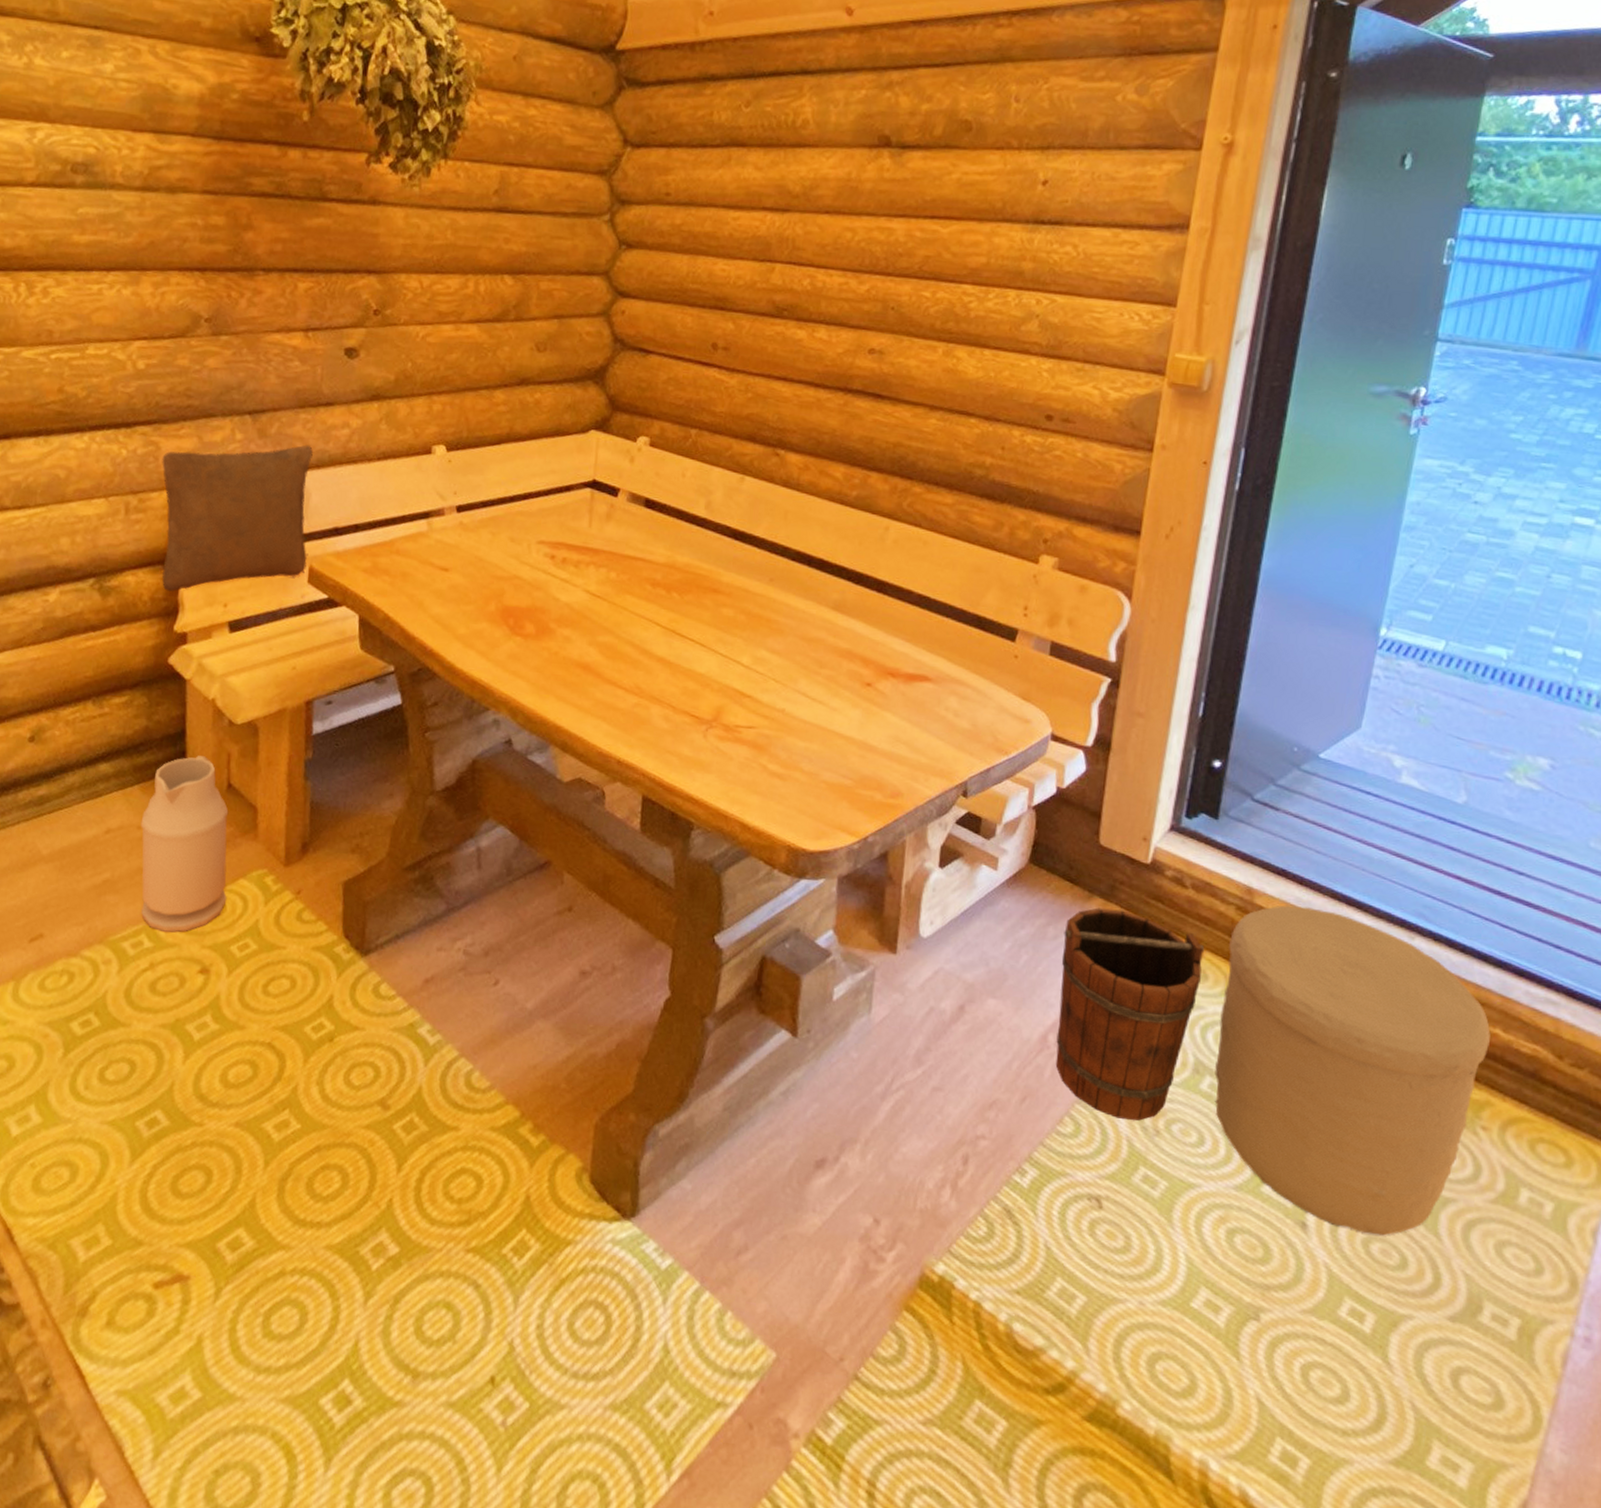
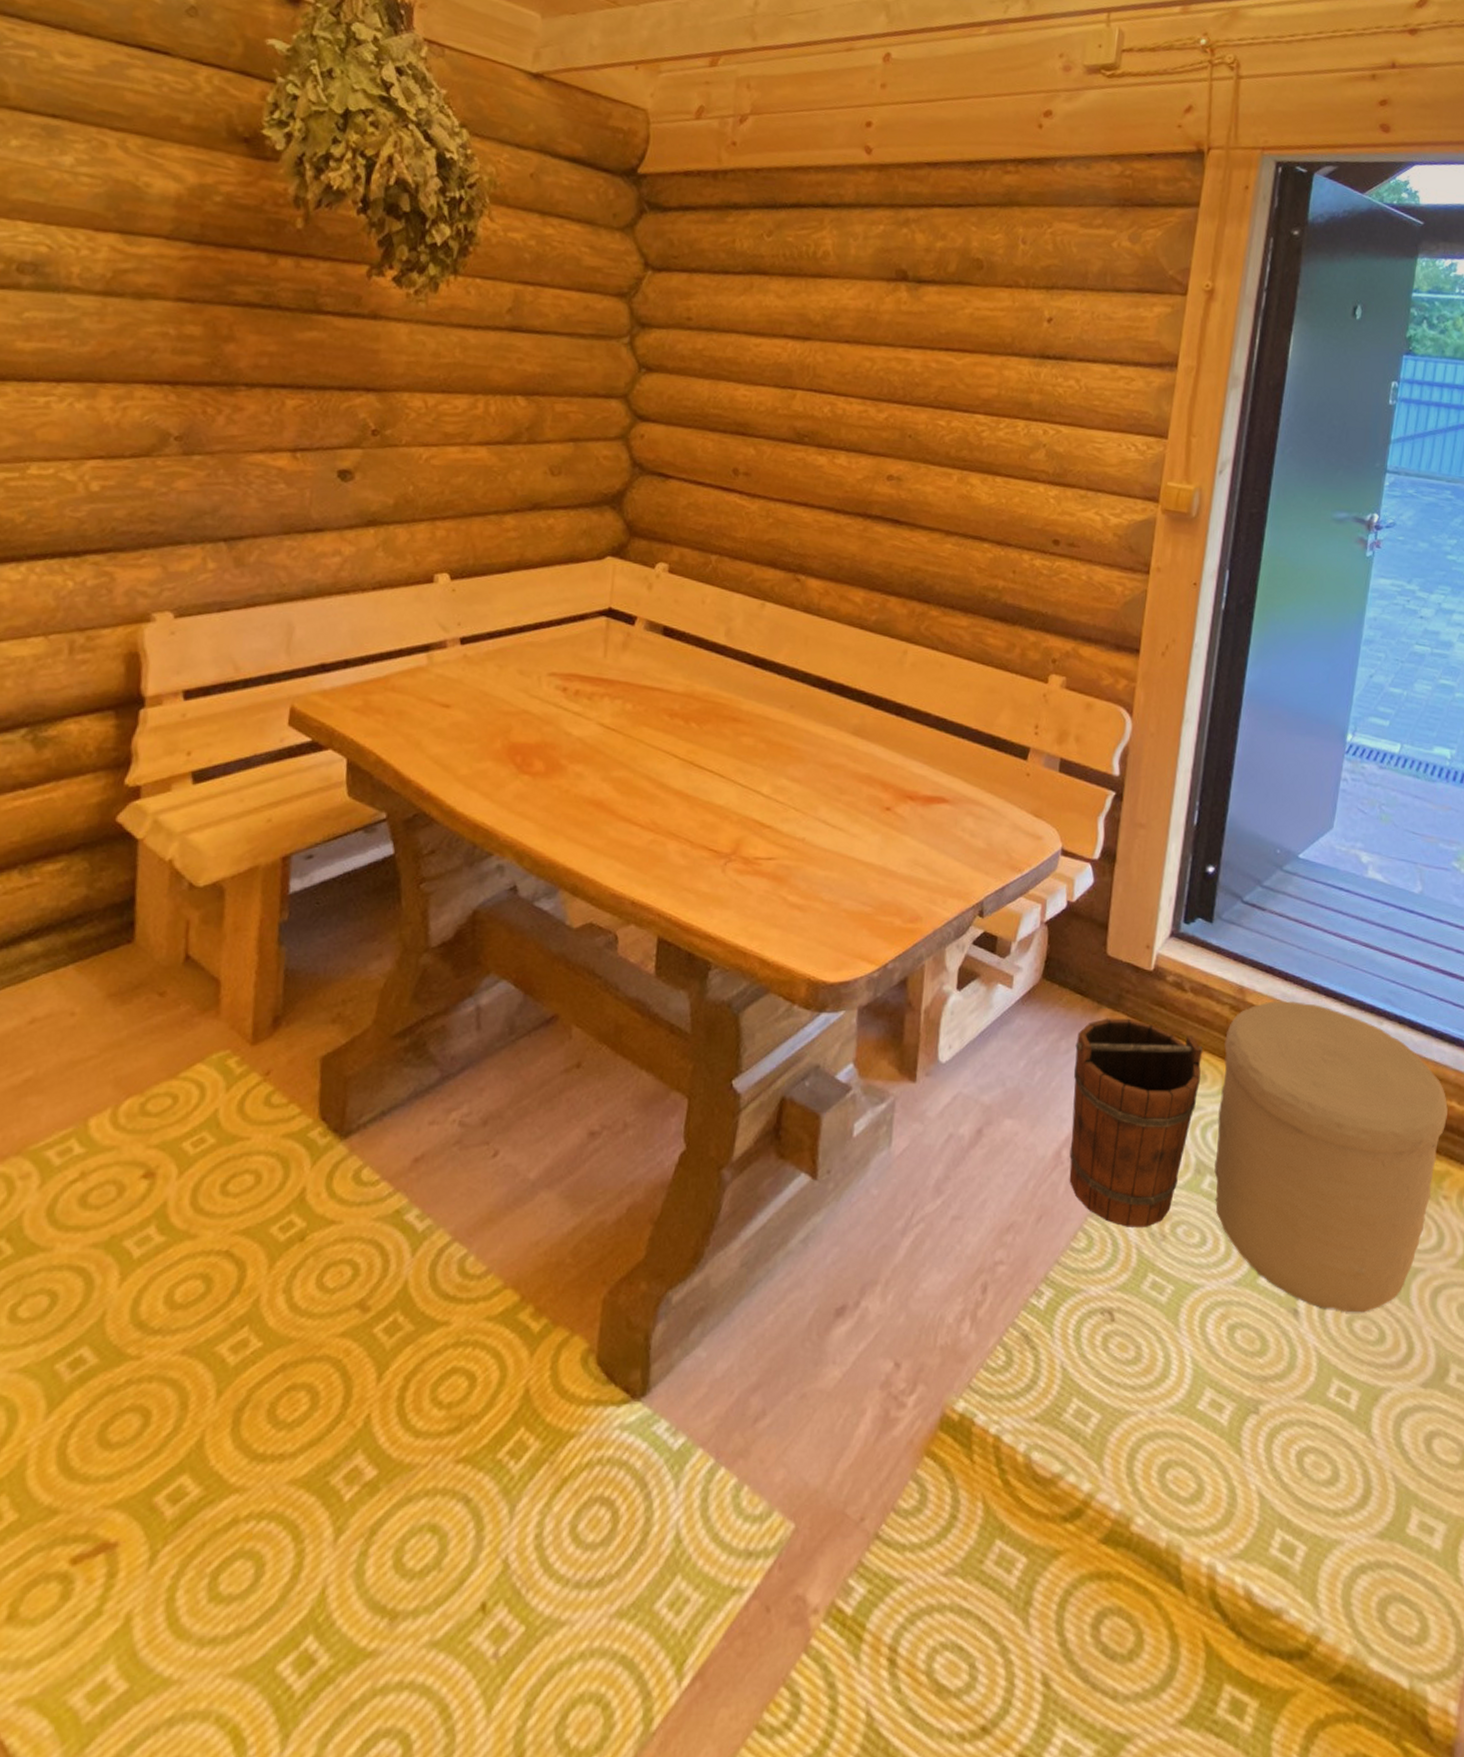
water jug: present [140,756,229,932] -> none [71,926,186,1133]
pillow: present [162,444,313,592] -> none [112,574,298,740]

